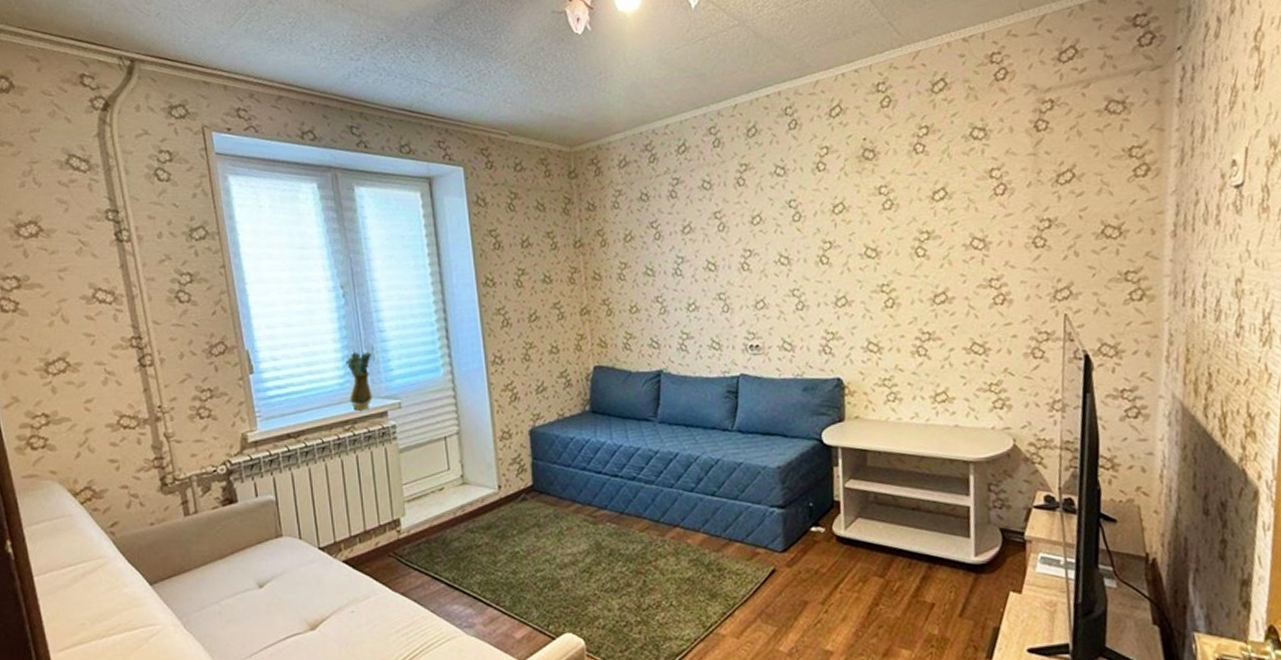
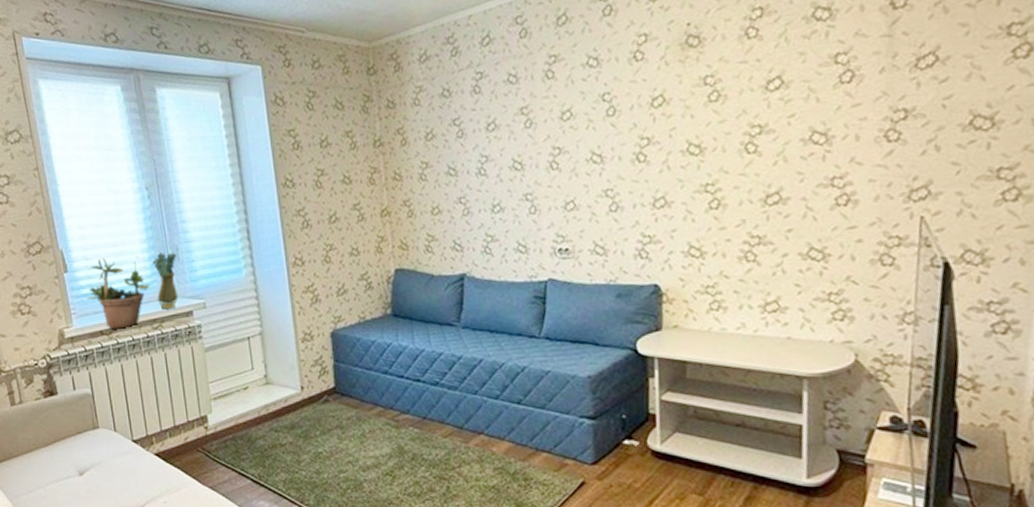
potted plant: none [273,356,342,432] -> present [87,256,150,329]

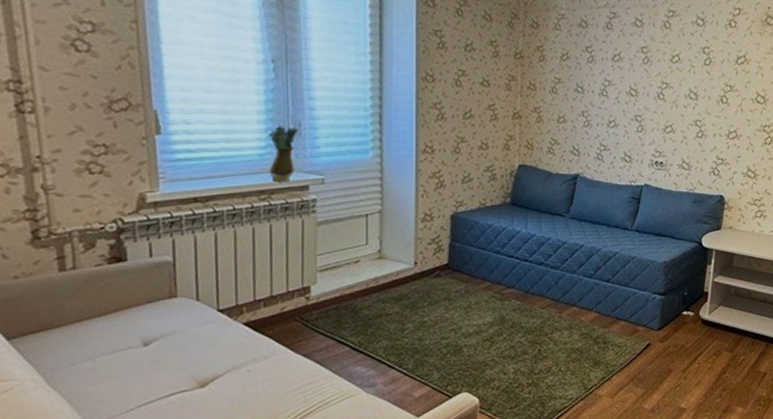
potted plant: present [87,256,150,329] -> none [181,123,262,197]

